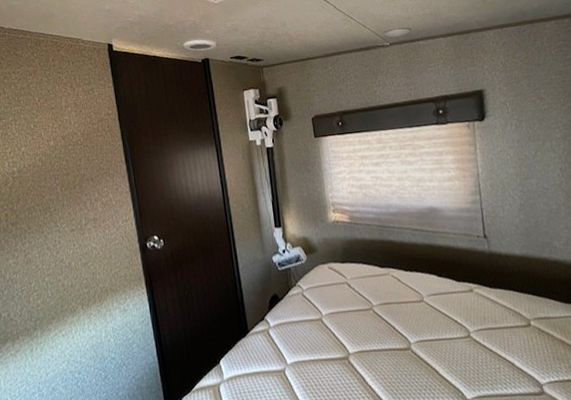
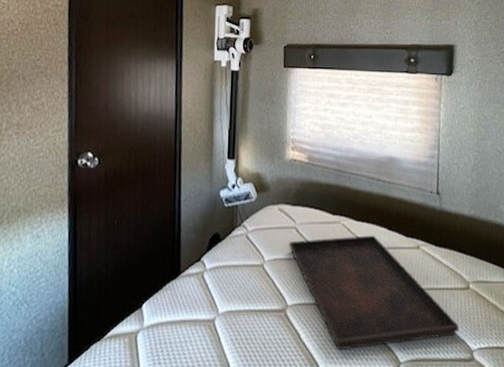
serving tray: none [343,283,524,390] -> present [289,235,459,350]

